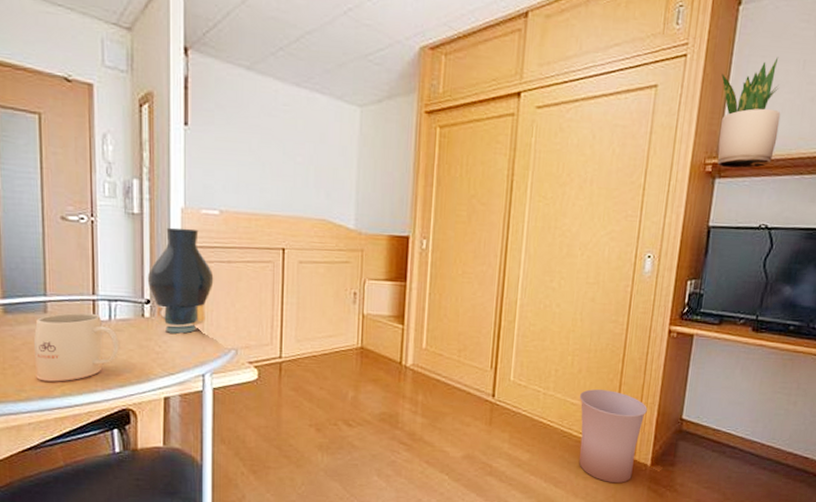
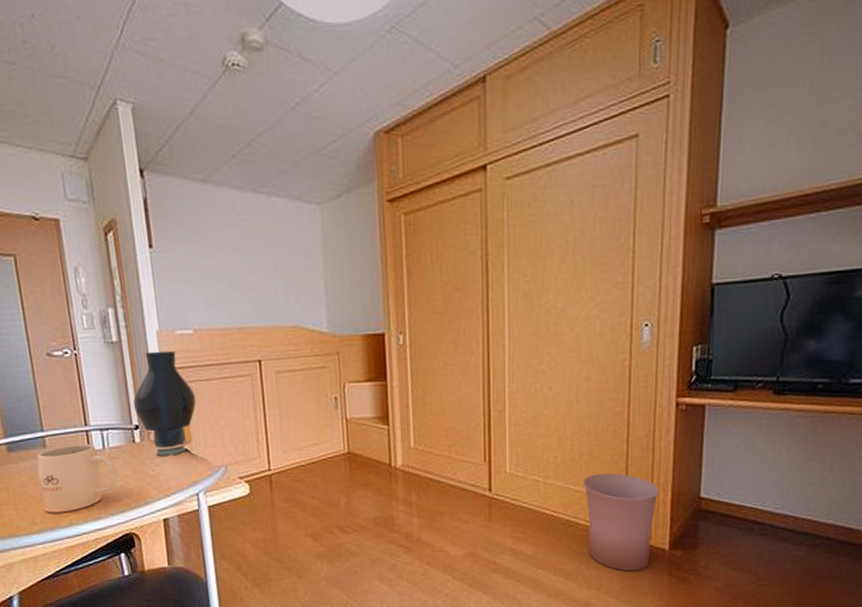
planter: present [717,57,781,169] -> none [712,81,787,216]

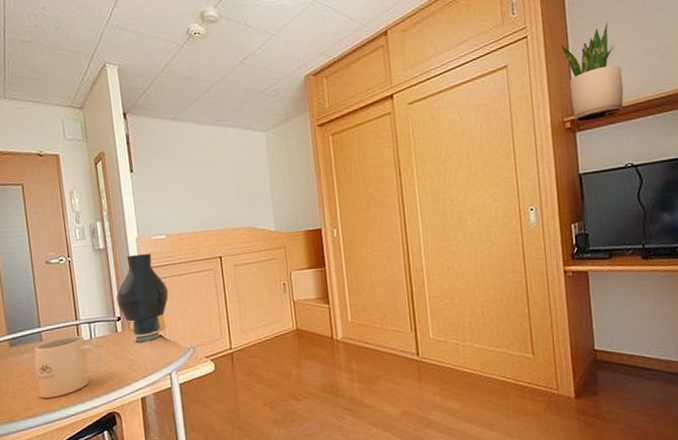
waste bin: present [582,473,660,571] -> none [495,333,561,419]
planter: none [712,81,787,216] -> present [561,22,624,122]

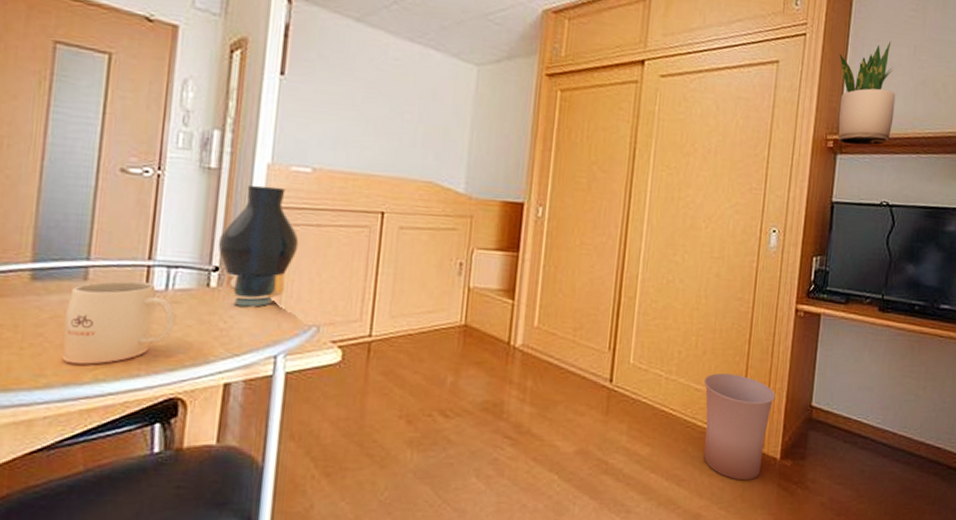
waste bin: none [495,333,561,419] -> present [703,373,776,480]

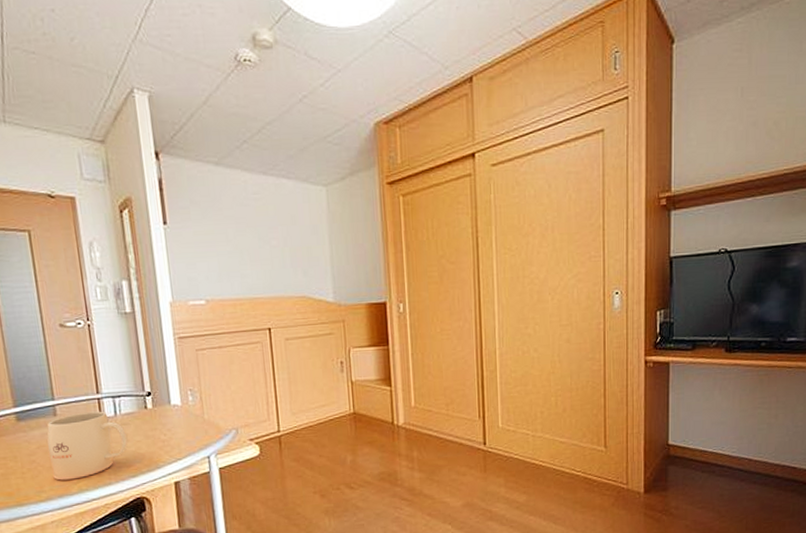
vase: present [218,185,299,307] -> none [145,320,208,421]
waste bin: present [703,373,776,480] -> none [567,425,634,514]
planter: present [838,41,896,146] -> none [664,88,726,200]

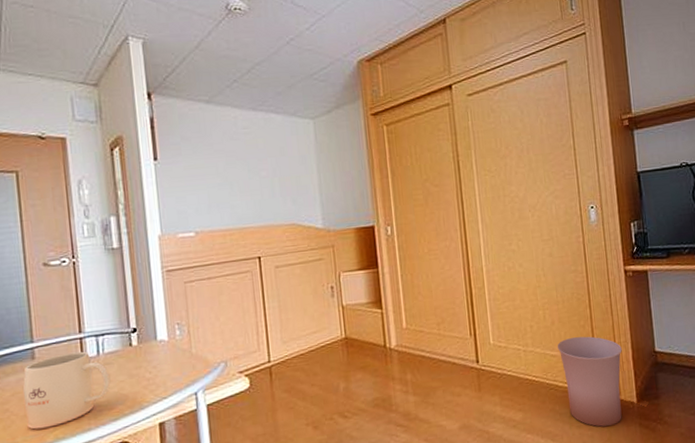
waste bin: none [567,425,634,514] -> present [557,336,622,427]

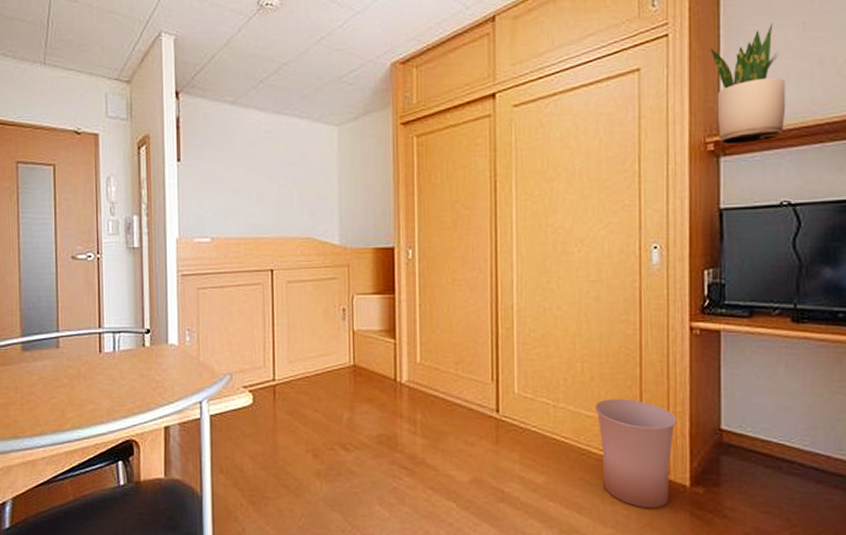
mug: present [22,351,111,430] -> none [47,346,124,415]
planter: none [618,23,678,120] -> present [710,23,786,145]

